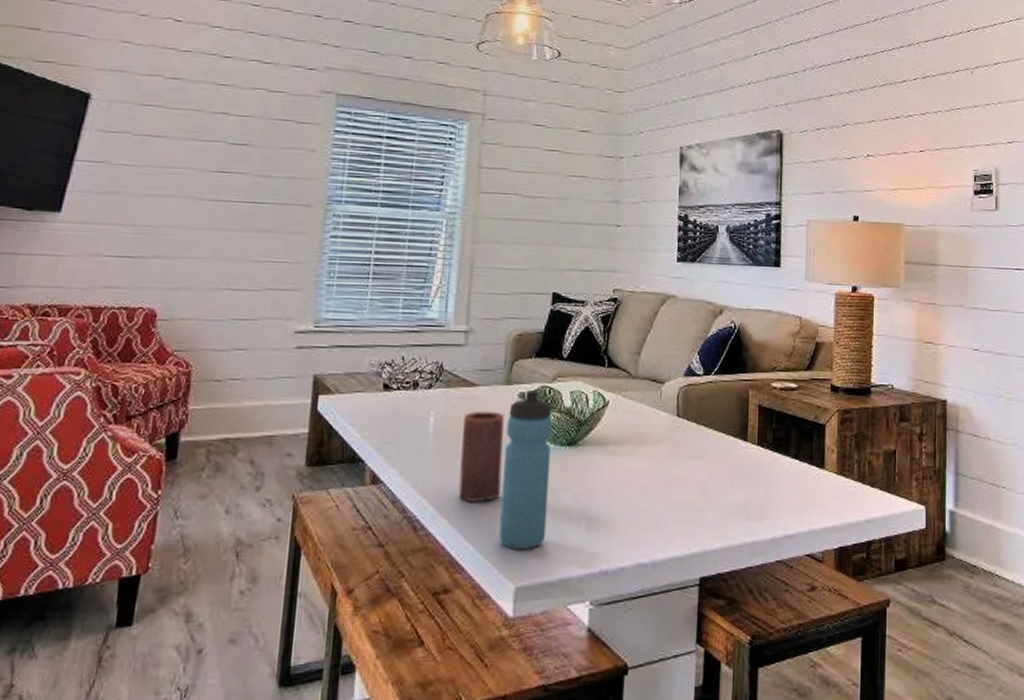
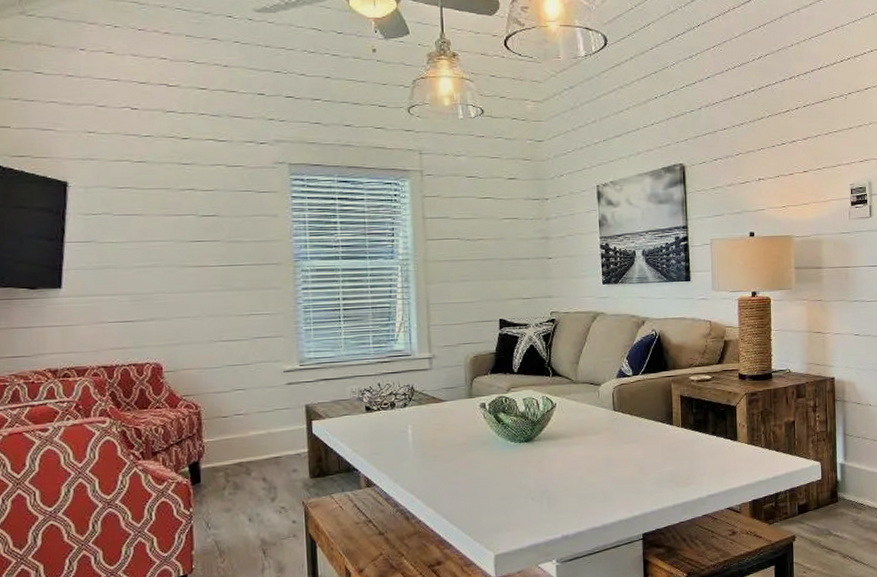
candle: present [458,411,505,503] -> none [437,420,475,493]
water bottle: present [498,390,552,549] -> none [473,401,515,526]

